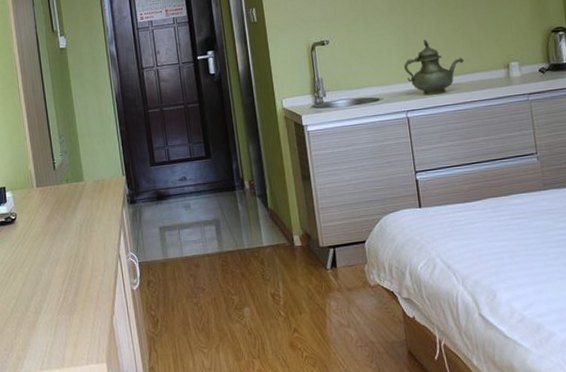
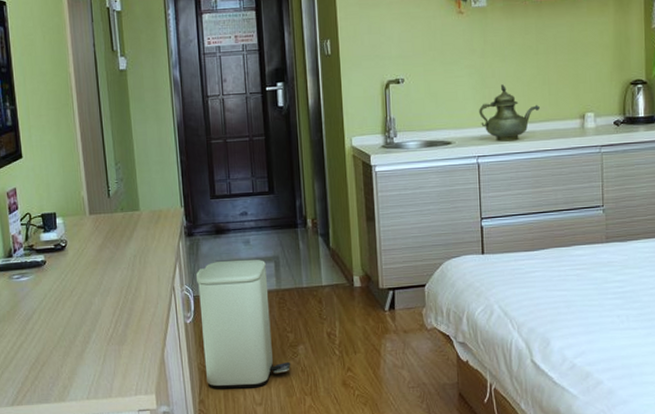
pedal bin: none [140,223,238,356] -> present [196,259,291,389]

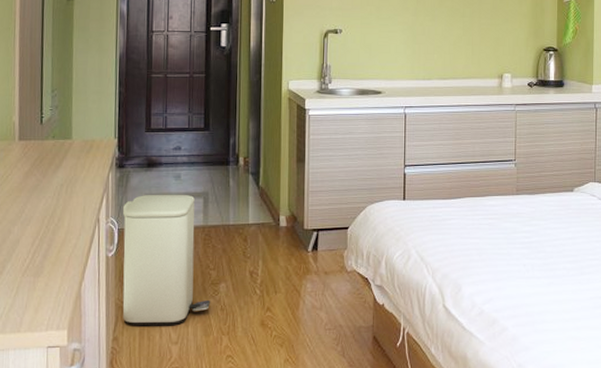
teapot: present [479,84,540,142] -> none [409,42,463,95]

